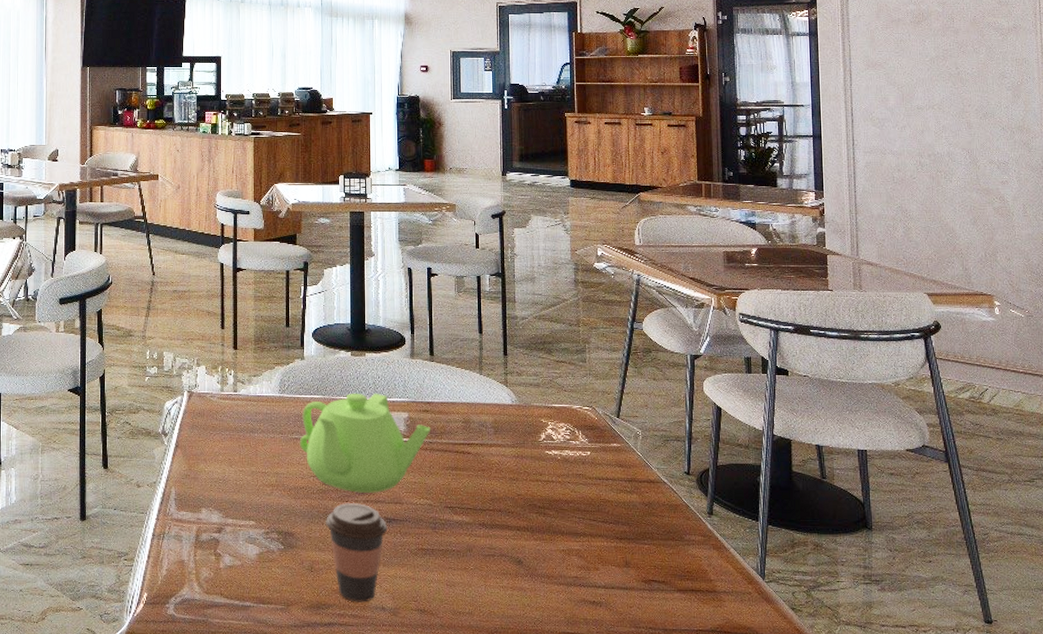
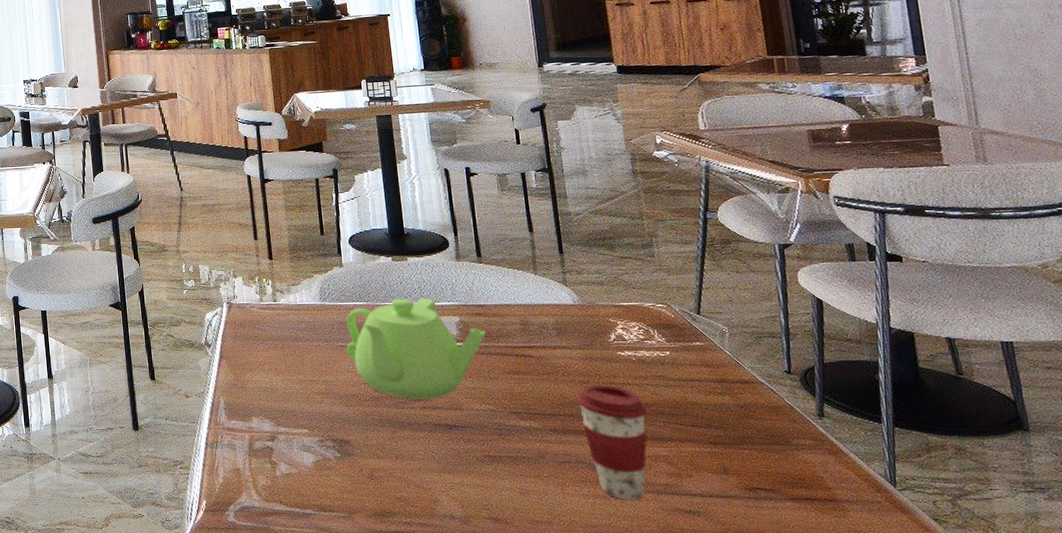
coffee cup: present [326,502,388,602] -> none [382,409,450,511]
coffee cup: none [505,480,567,592] -> present [576,383,648,500]

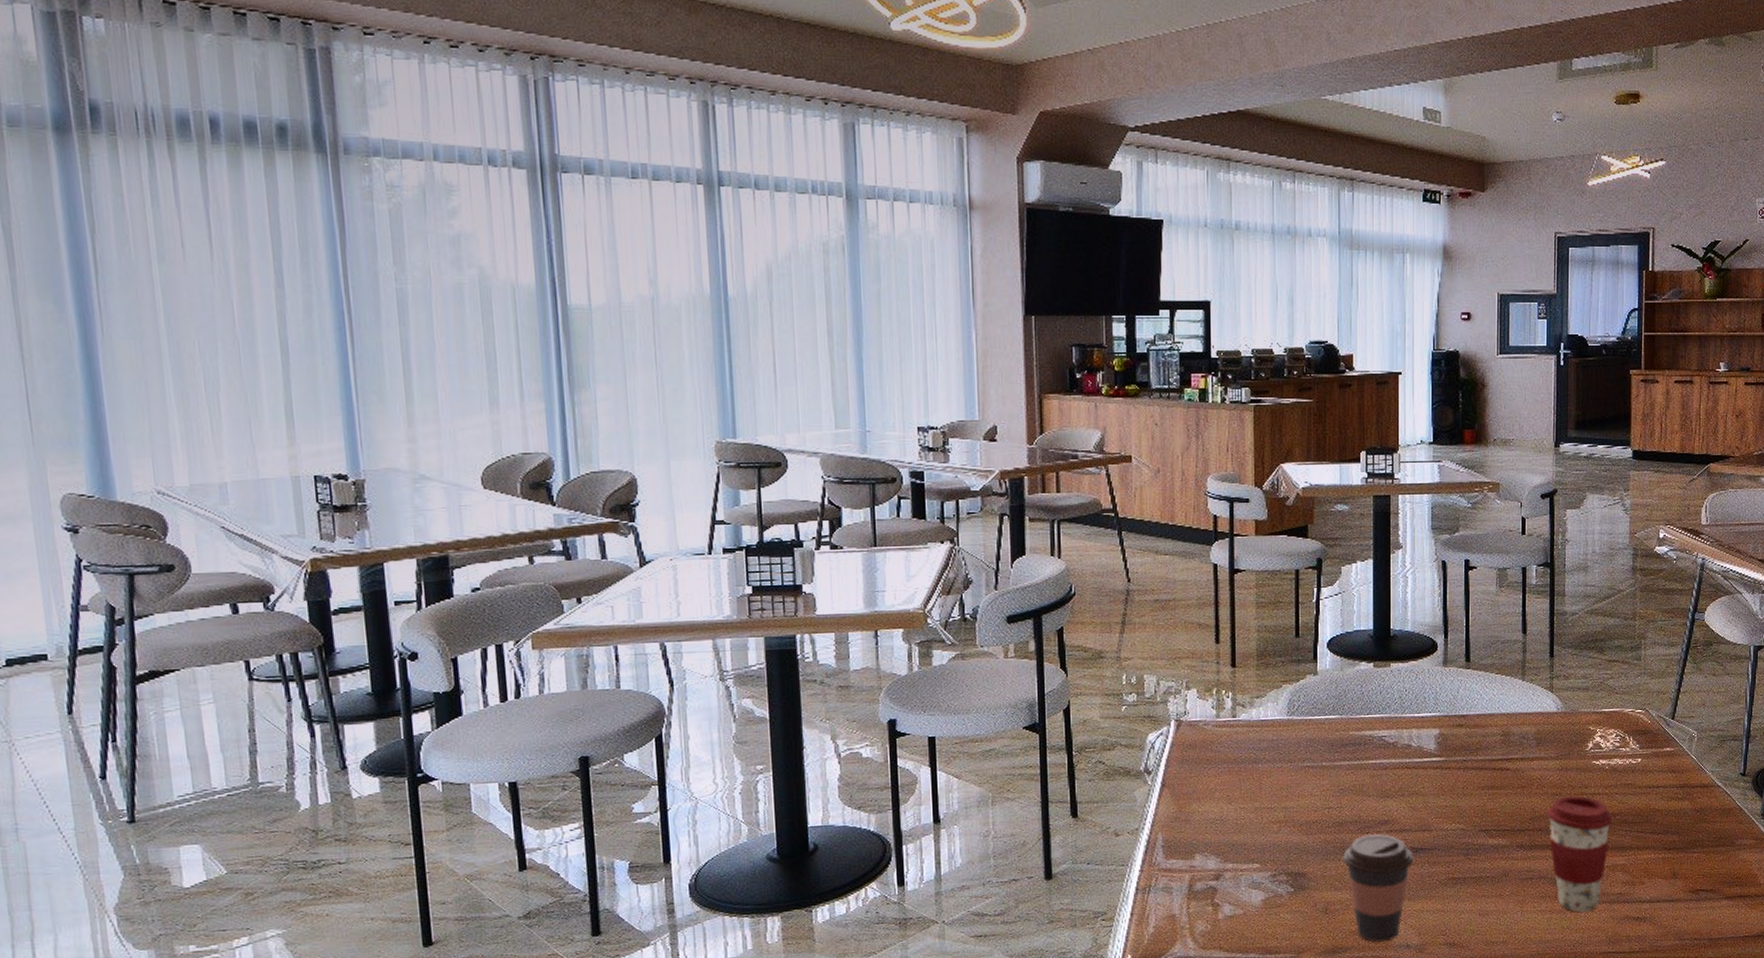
teapot: present [346,297,486,399] -> none [1311,708,1465,823]
coffee cup: none [382,409,450,511] -> present [1343,833,1414,942]

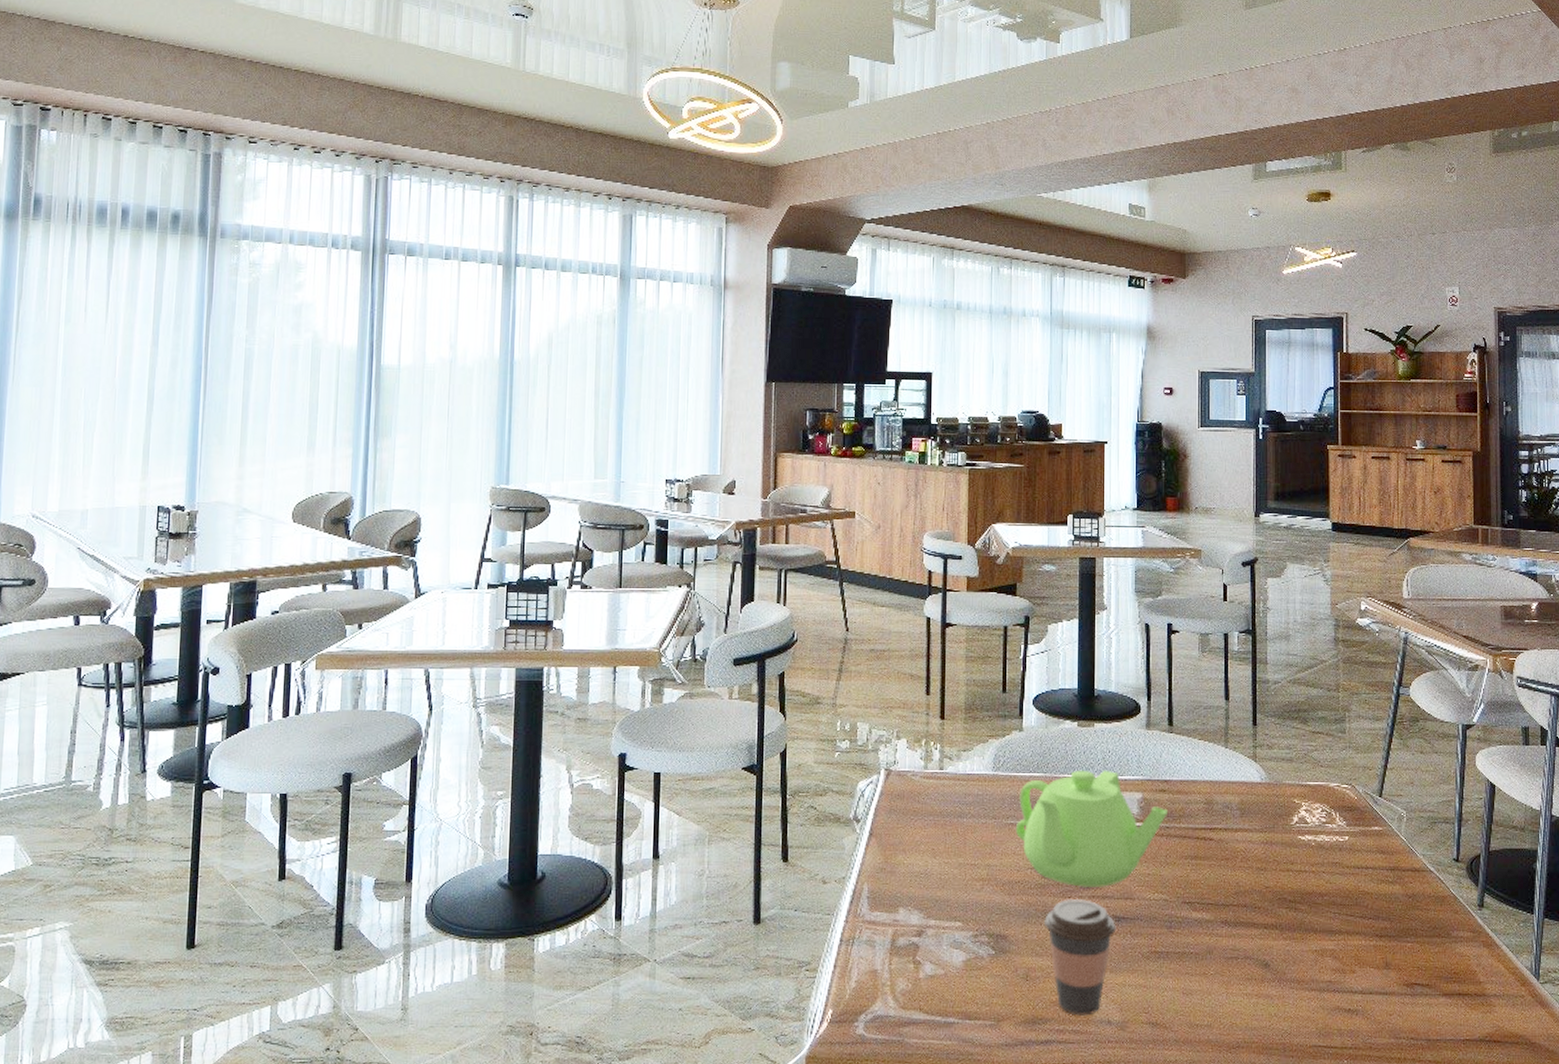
teapot: none [1311,708,1465,823] -> present [1015,770,1167,887]
coffee cup: present [1546,795,1613,912] -> none [1251,870,1321,999]

